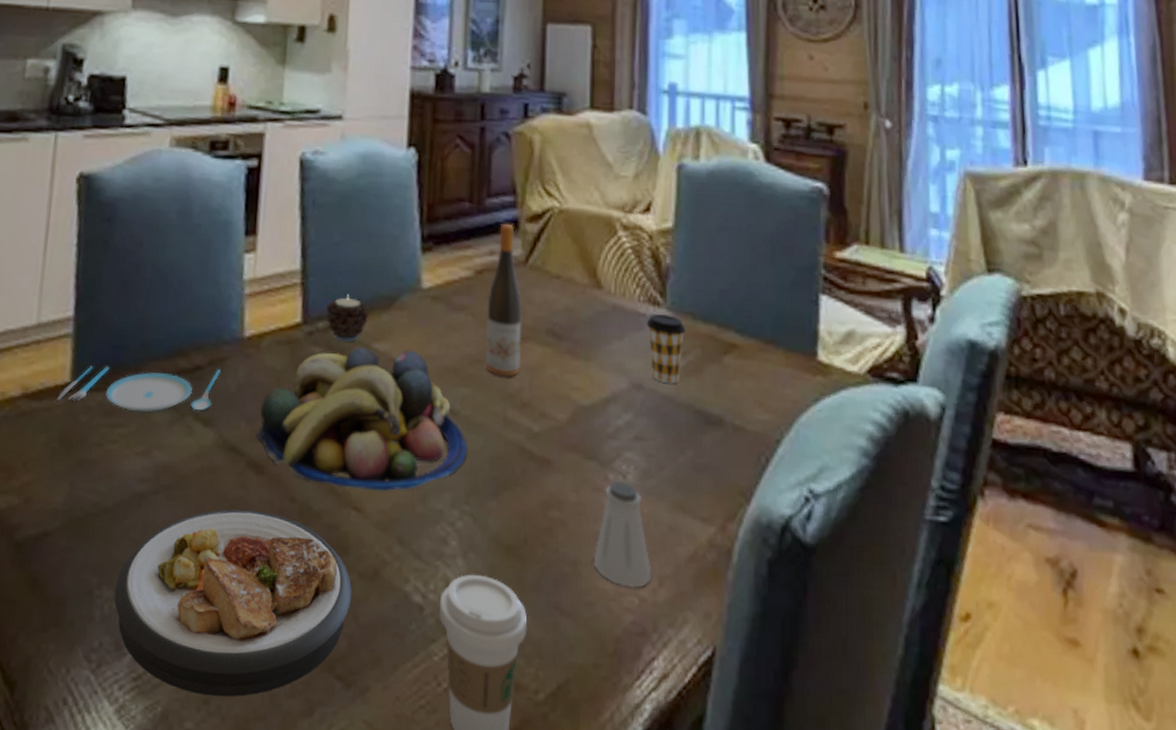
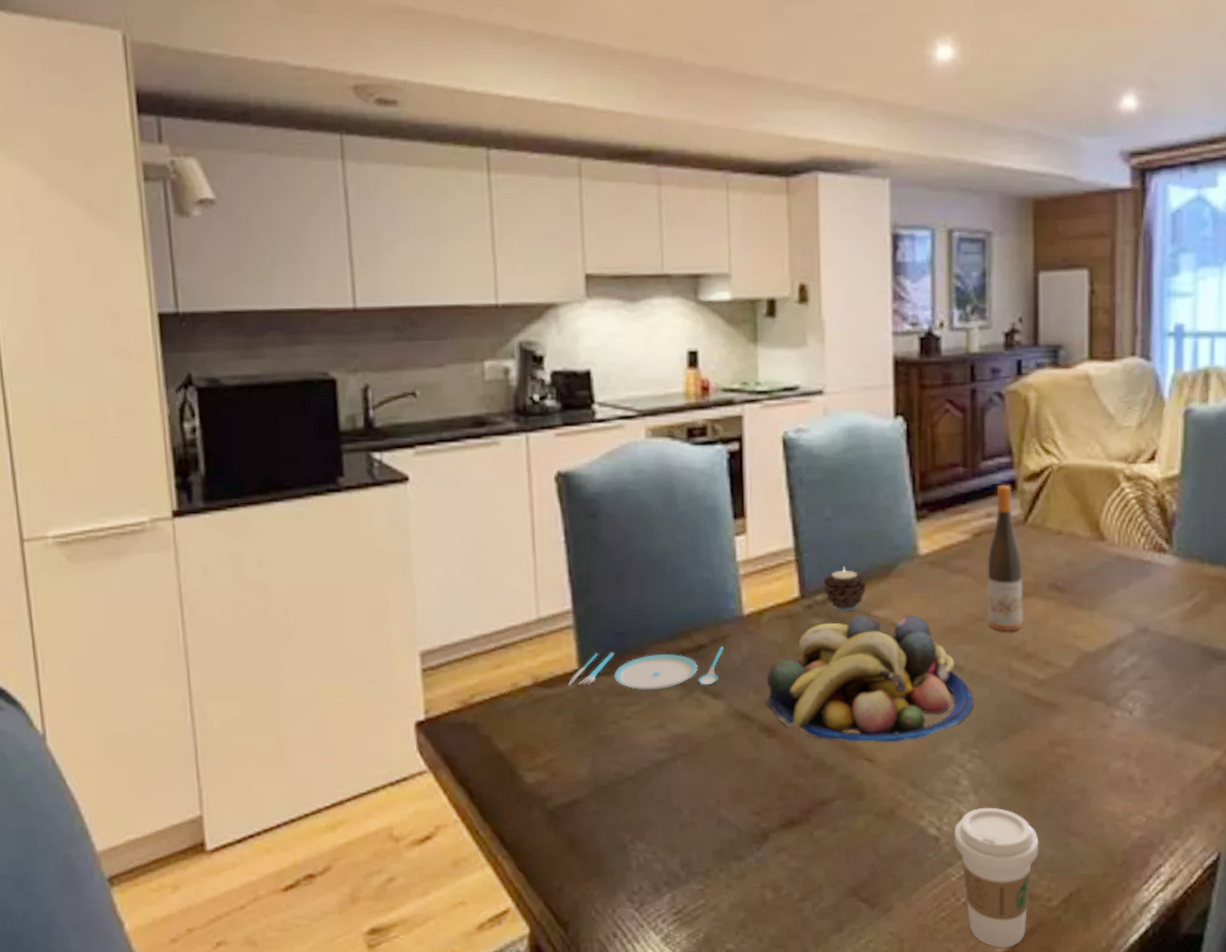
plate: present [114,509,352,698] -> none [646,767,871,922]
saltshaker: present [593,480,651,588] -> none [1101,717,1158,808]
coffee cup: present [646,313,686,384] -> none [1151,559,1192,626]

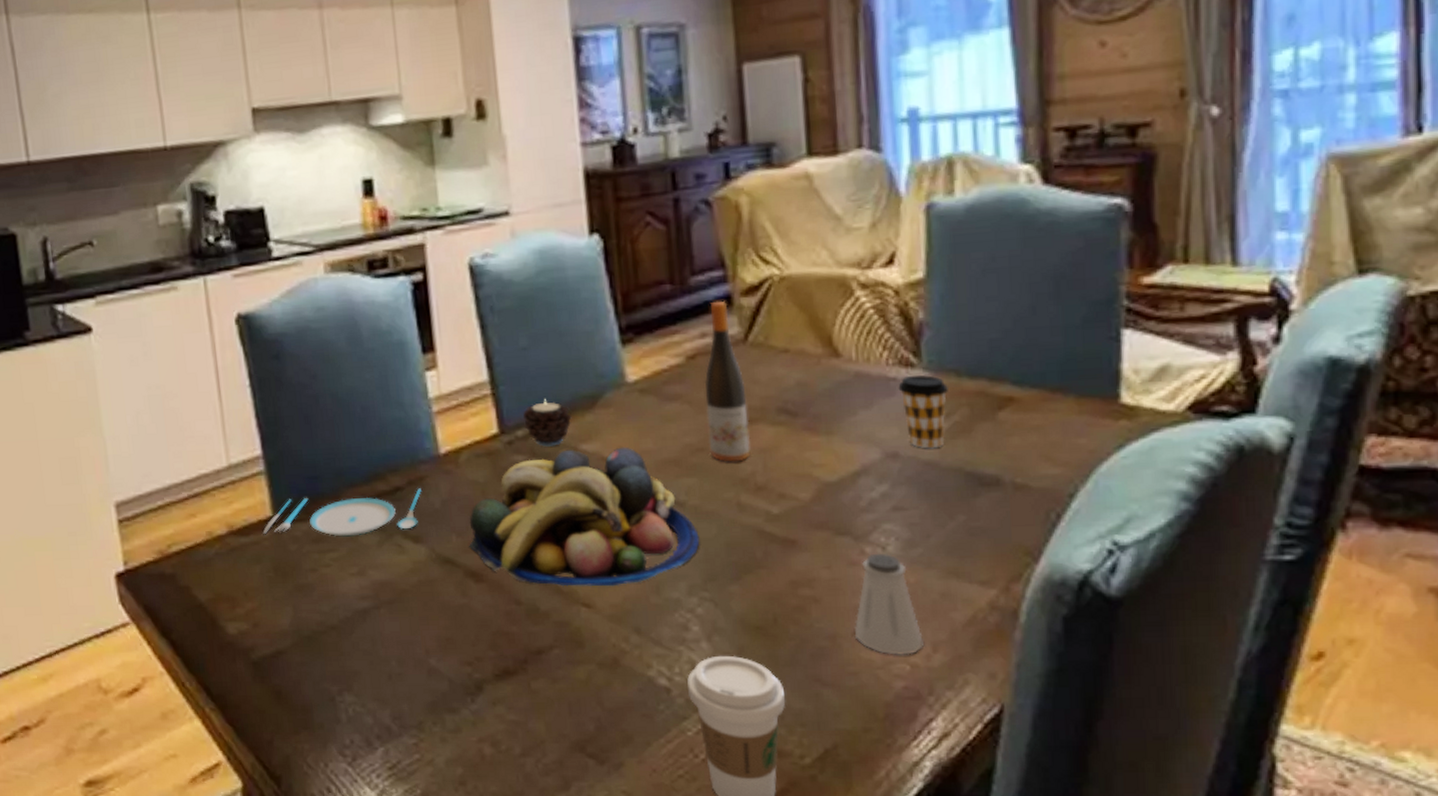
saltshaker: none [1101,717,1158,808] -> present [853,553,923,655]
coffee cup: none [1151,559,1192,626] -> present [898,374,948,449]

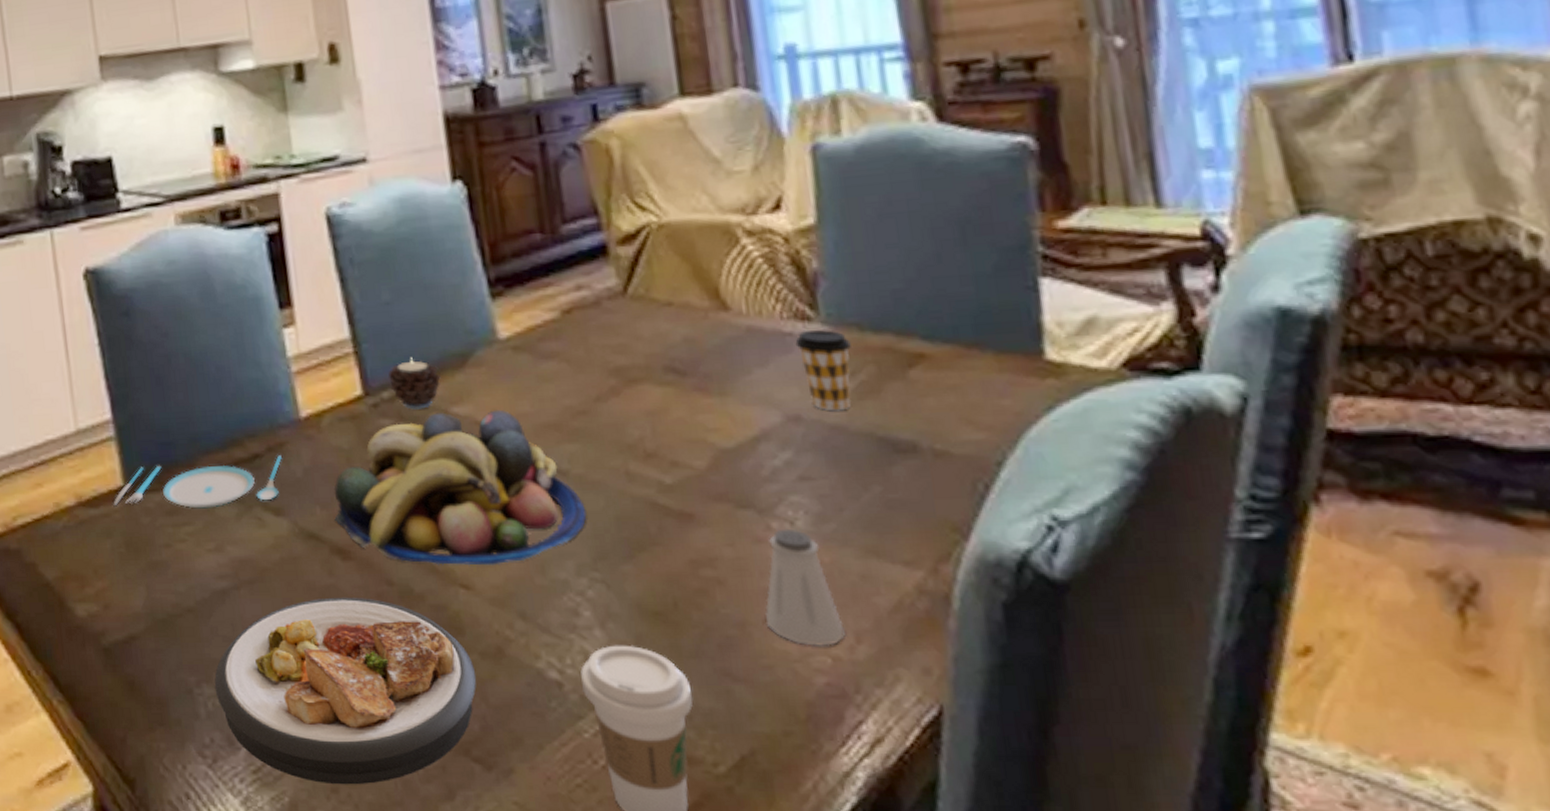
plate: none [355,615,594,779] -> present [214,597,477,785]
wine bottle: present [704,300,751,462] -> none [582,250,637,427]

